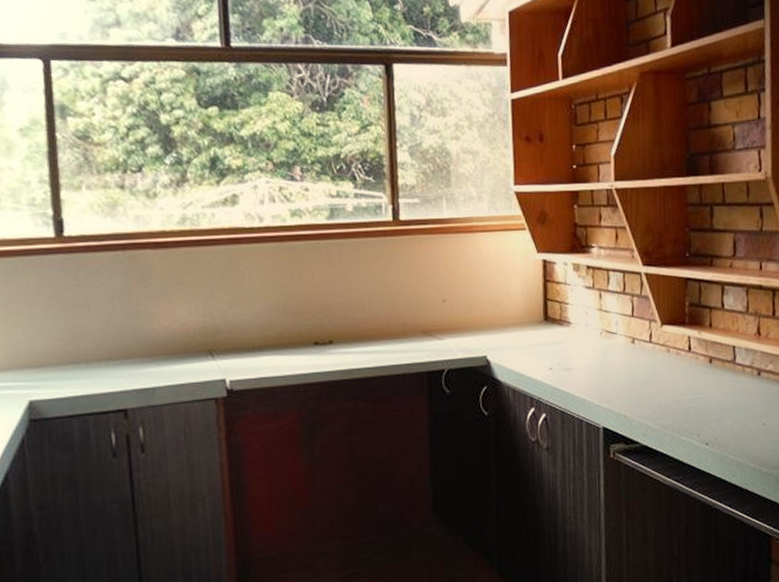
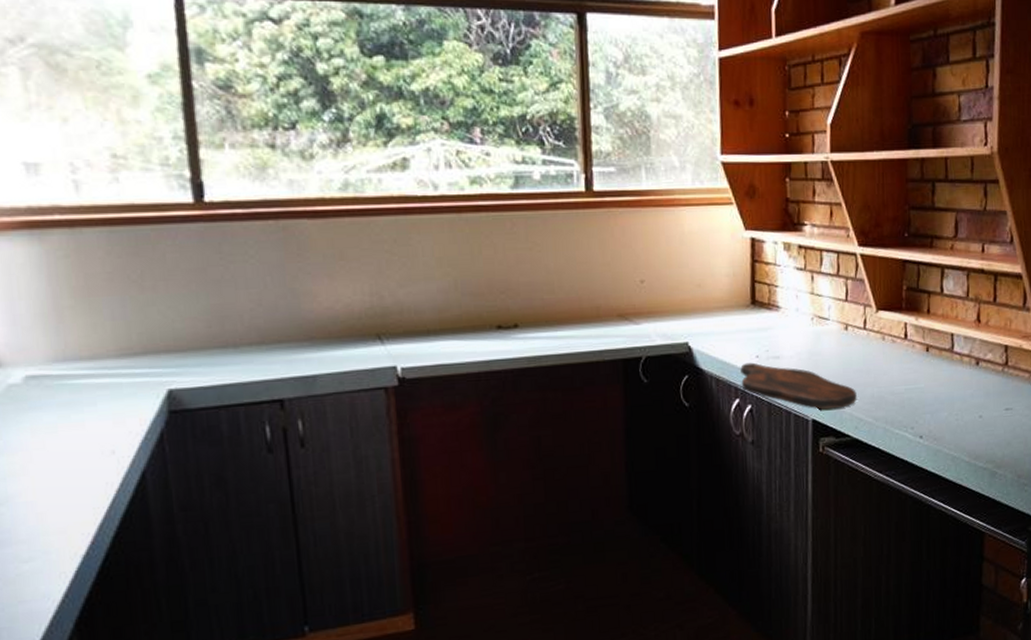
cutting board: none [535,374,645,418] -> present [740,362,857,410]

